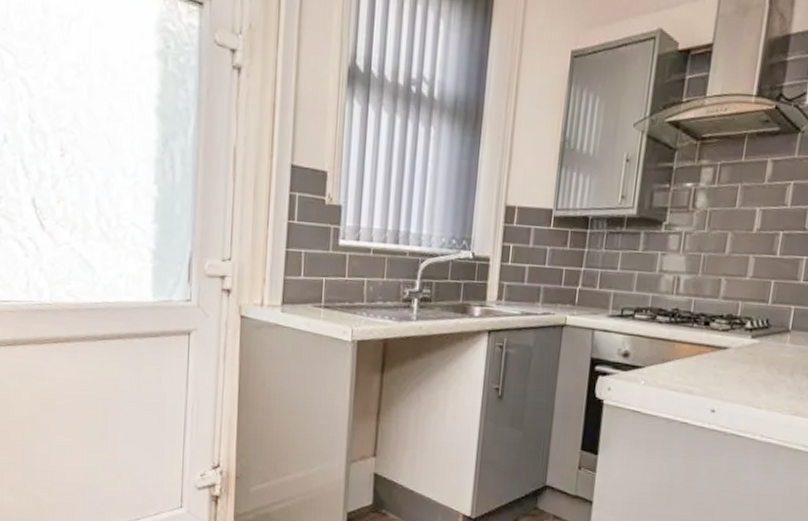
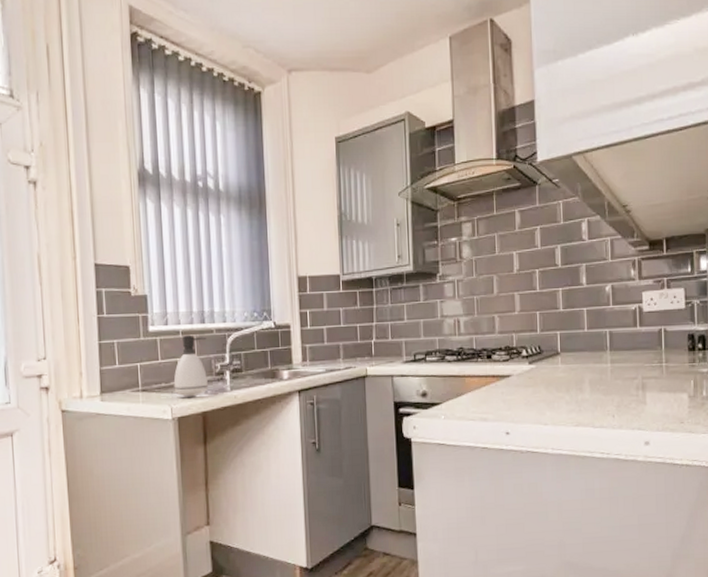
soap dispenser: none [357,254,398,321] -> present [173,335,208,397]

